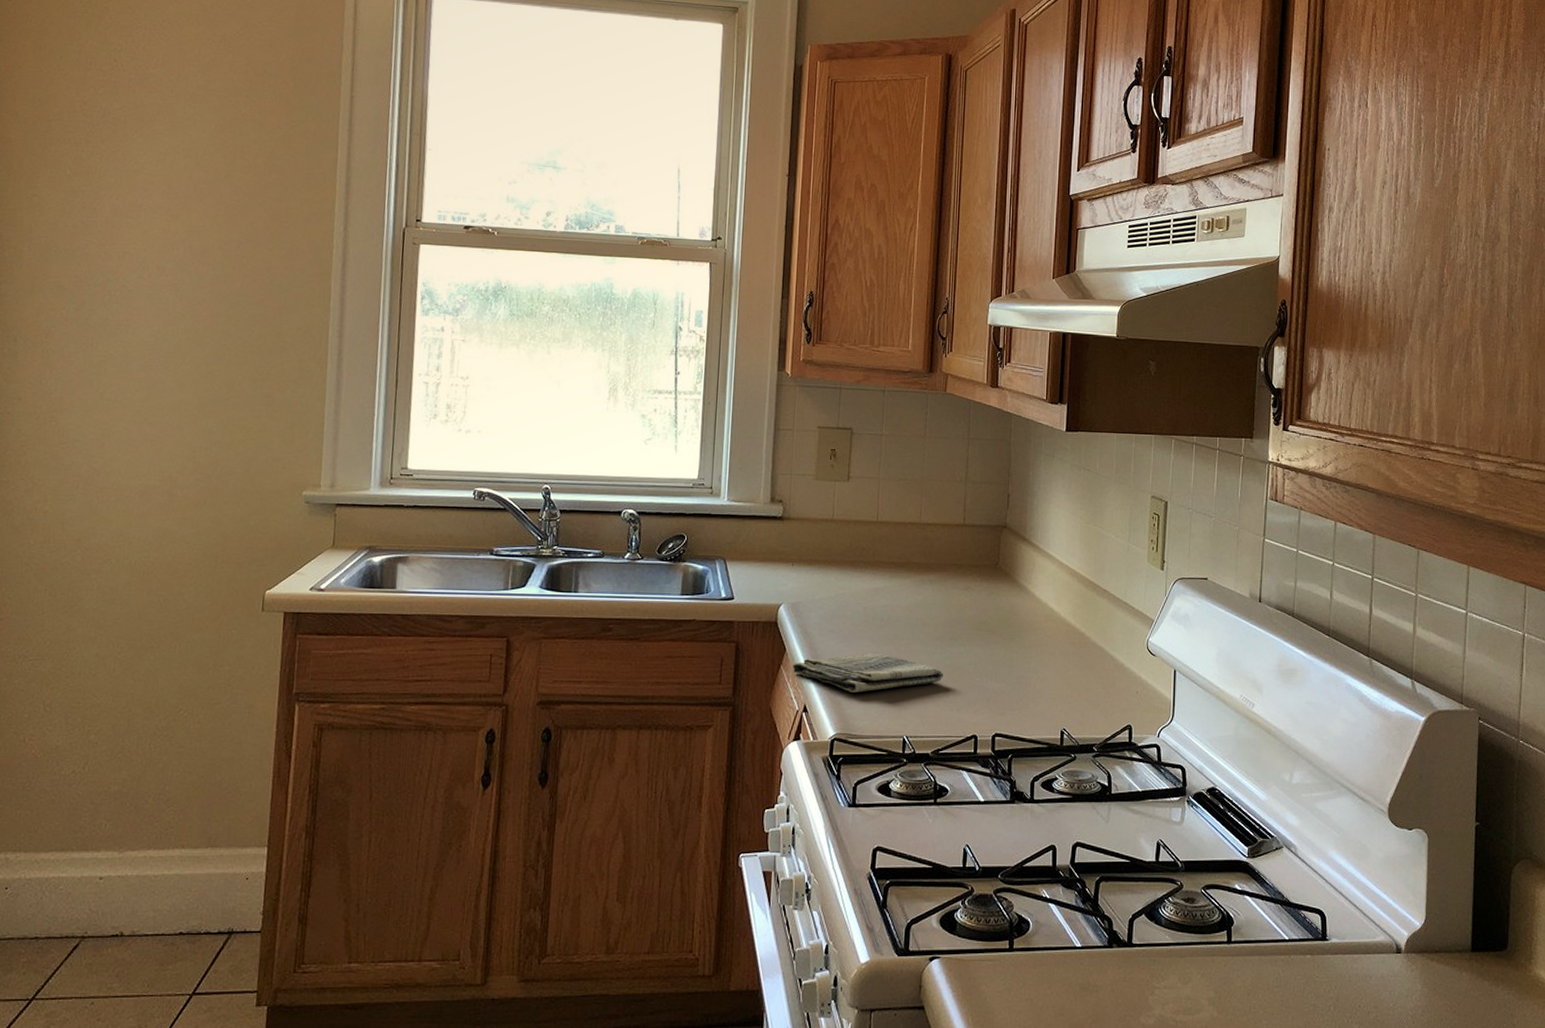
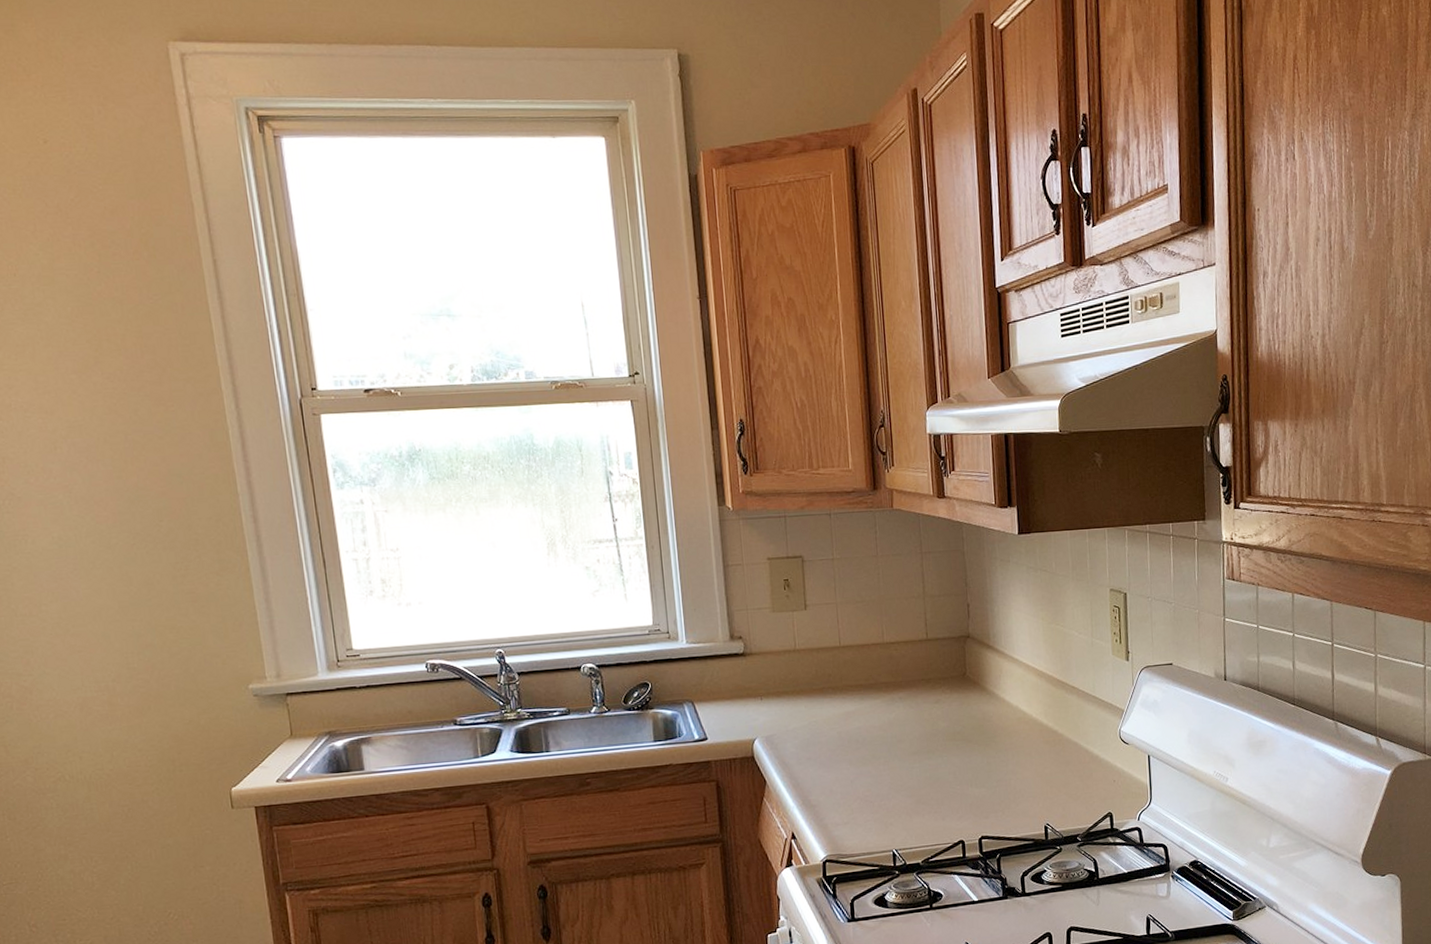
dish towel: present [792,652,944,693] -> none [774,774,925,815]

